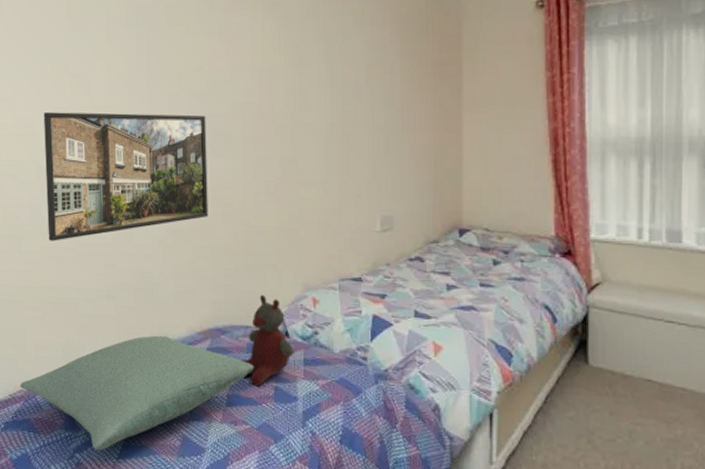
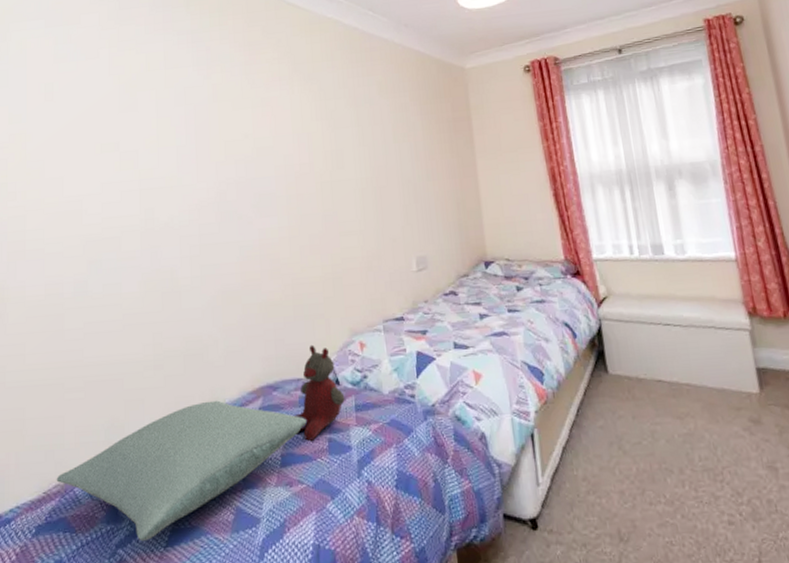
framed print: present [43,112,208,241] -> none [92,179,257,316]

